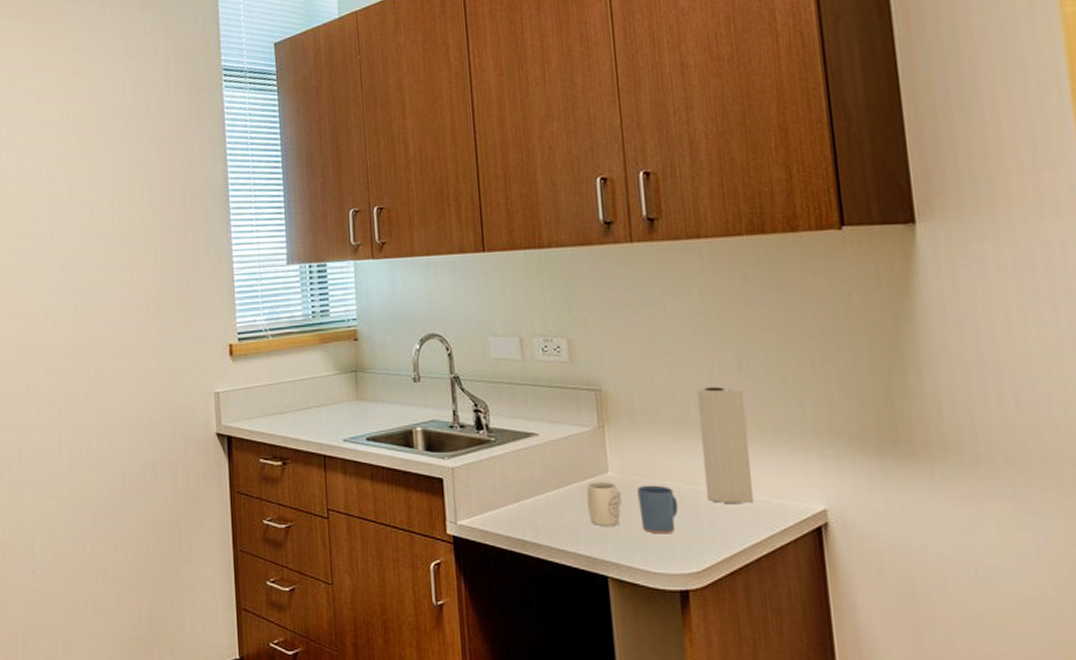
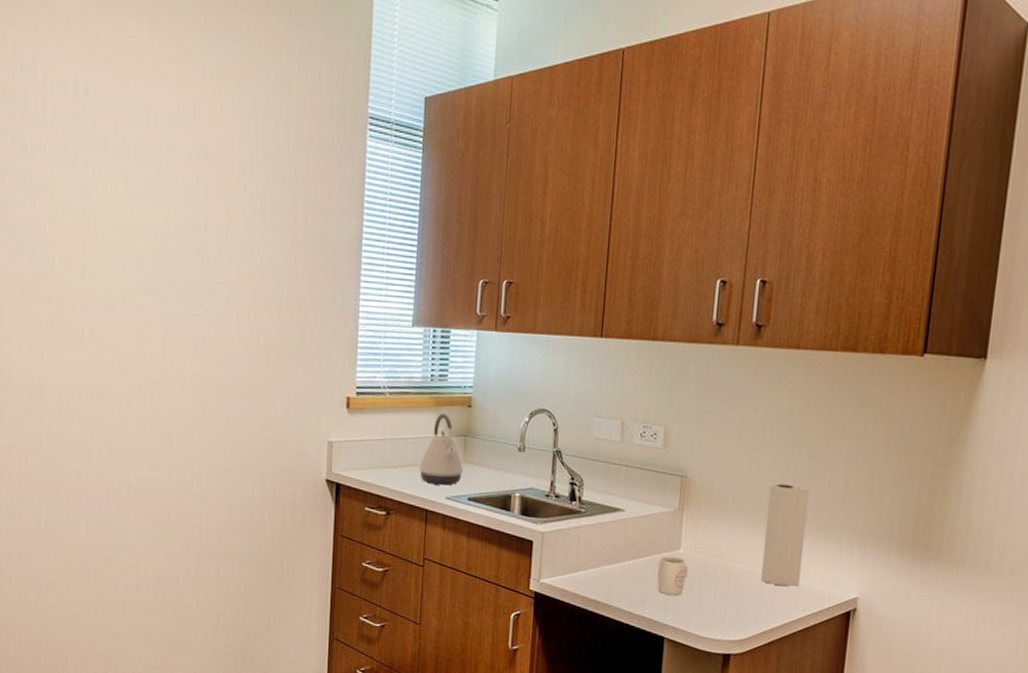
kettle: none [311,351,358,427] -> present [418,414,463,485]
mug: present [637,485,679,534] -> none [701,563,736,606]

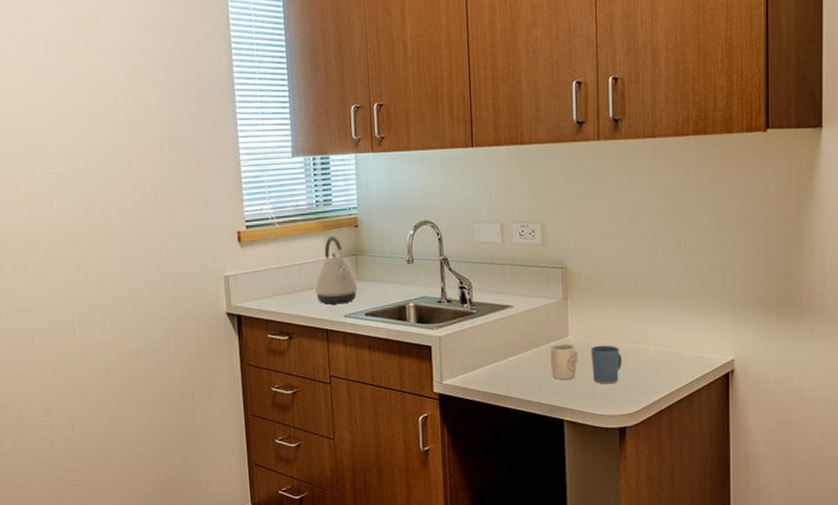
mug: none [701,563,736,606] -> present [591,345,623,384]
paper towel roll: present [760,483,810,587] -> none [643,263,681,357]

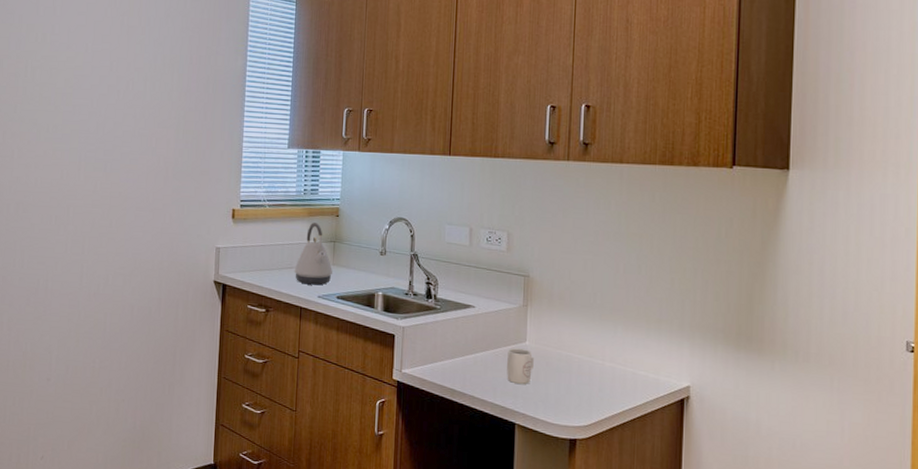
mug: present [591,345,623,384] -> none [546,354,578,394]

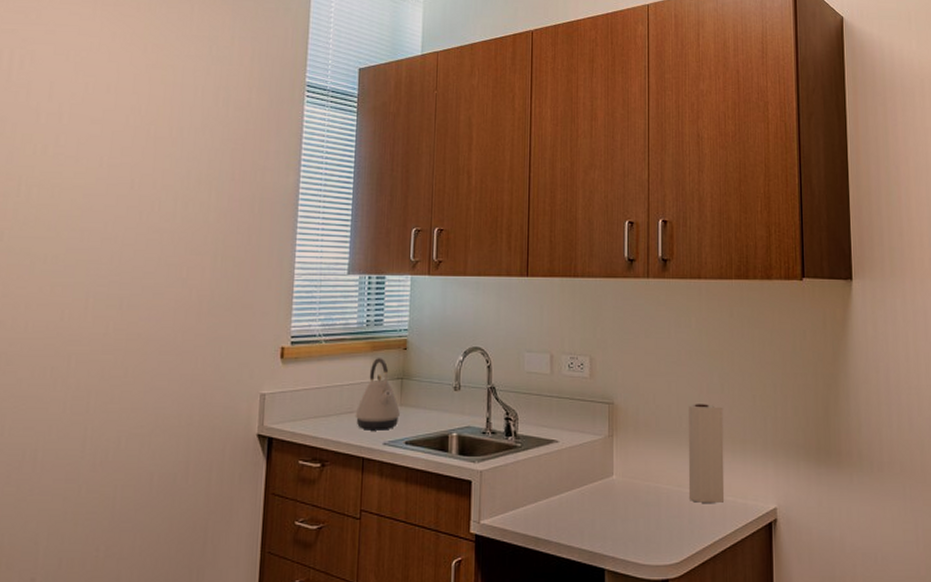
mug: present [507,348,534,385] -> none [594,484,622,525]
paper towel roll: none [599,282,640,376] -> present [688,404,725,503]

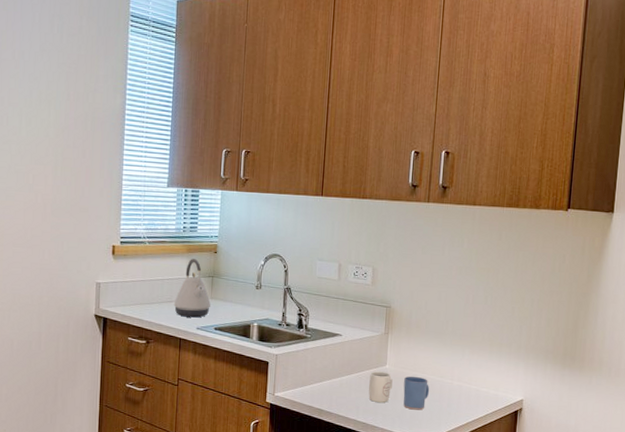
mug: none [594,484,622,525] -> present [368,371,393,403]
mug: none [635,487,667,530] -> present [403,376,430,410]
paper towel roll: present [688,404,725,503] -> none [449,311,485,392]

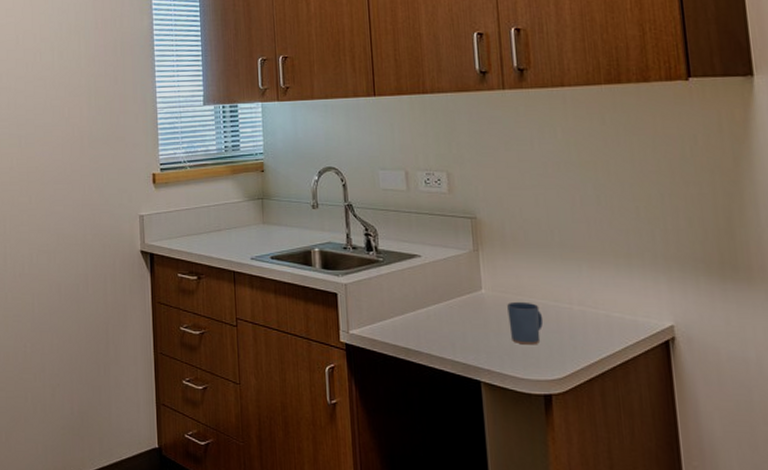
kettle: present [173,259,211,318] -> none [223,180,263,247]
mug: present [368,371,393,403] -> none [463,298,494,338]

